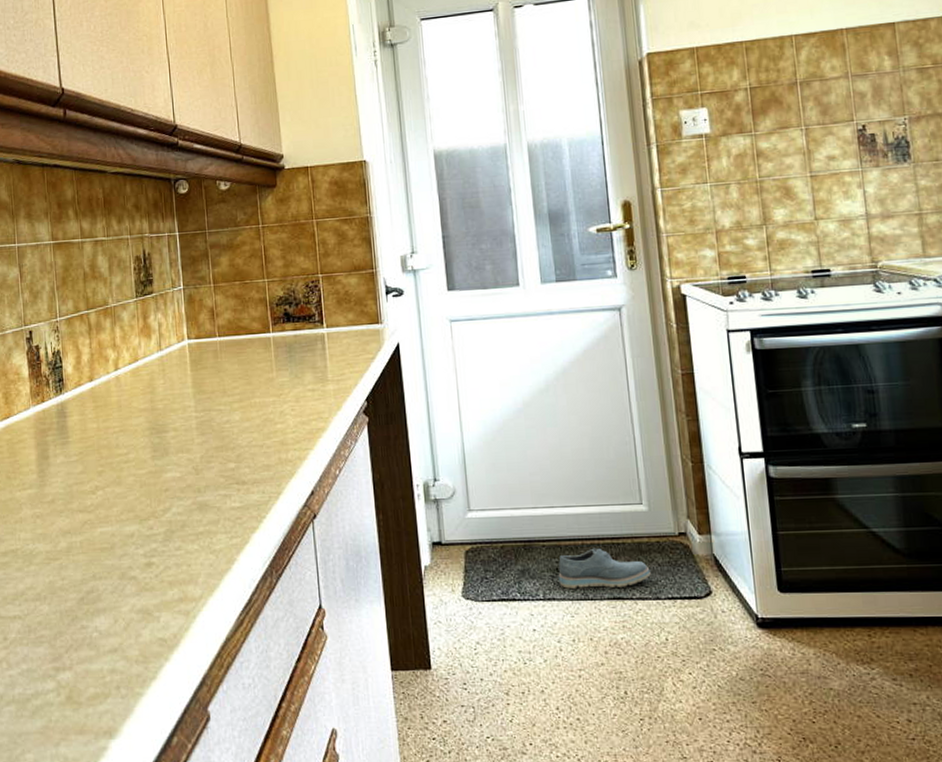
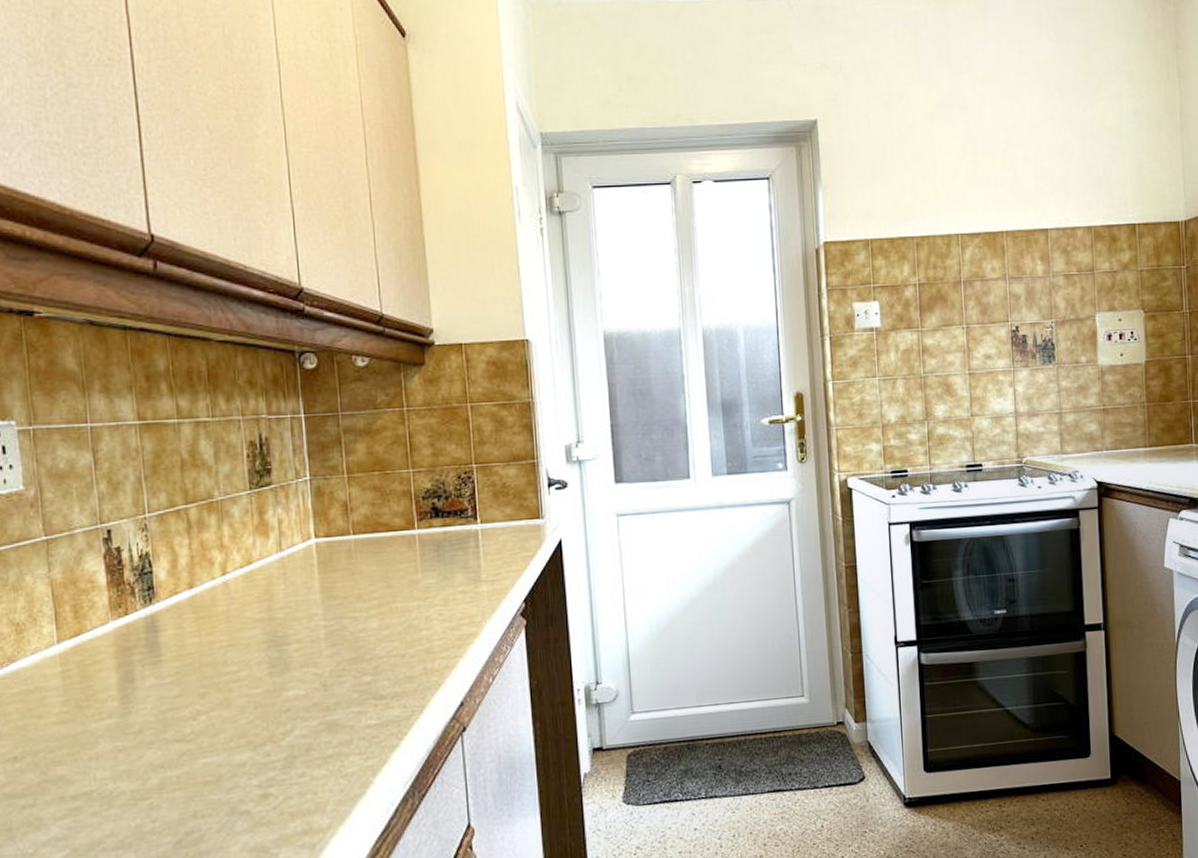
shoe: present [558,547,651,589] -> none [721,742,810,785]

